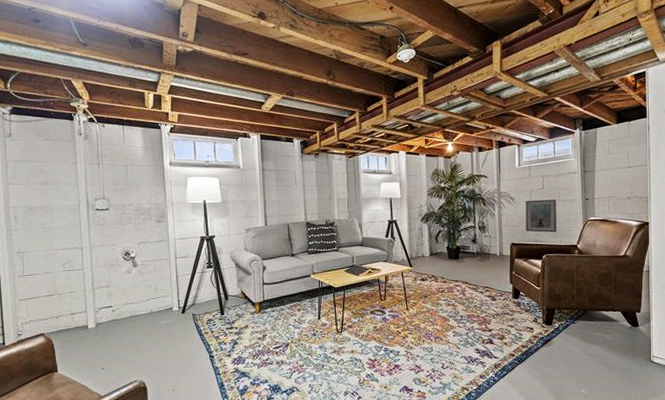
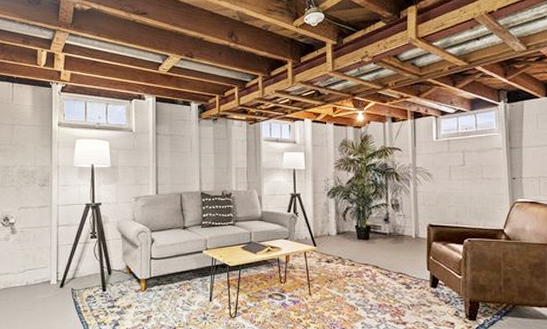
picture frame: present [525,199,557,233] -> none [444,177,481,215]

